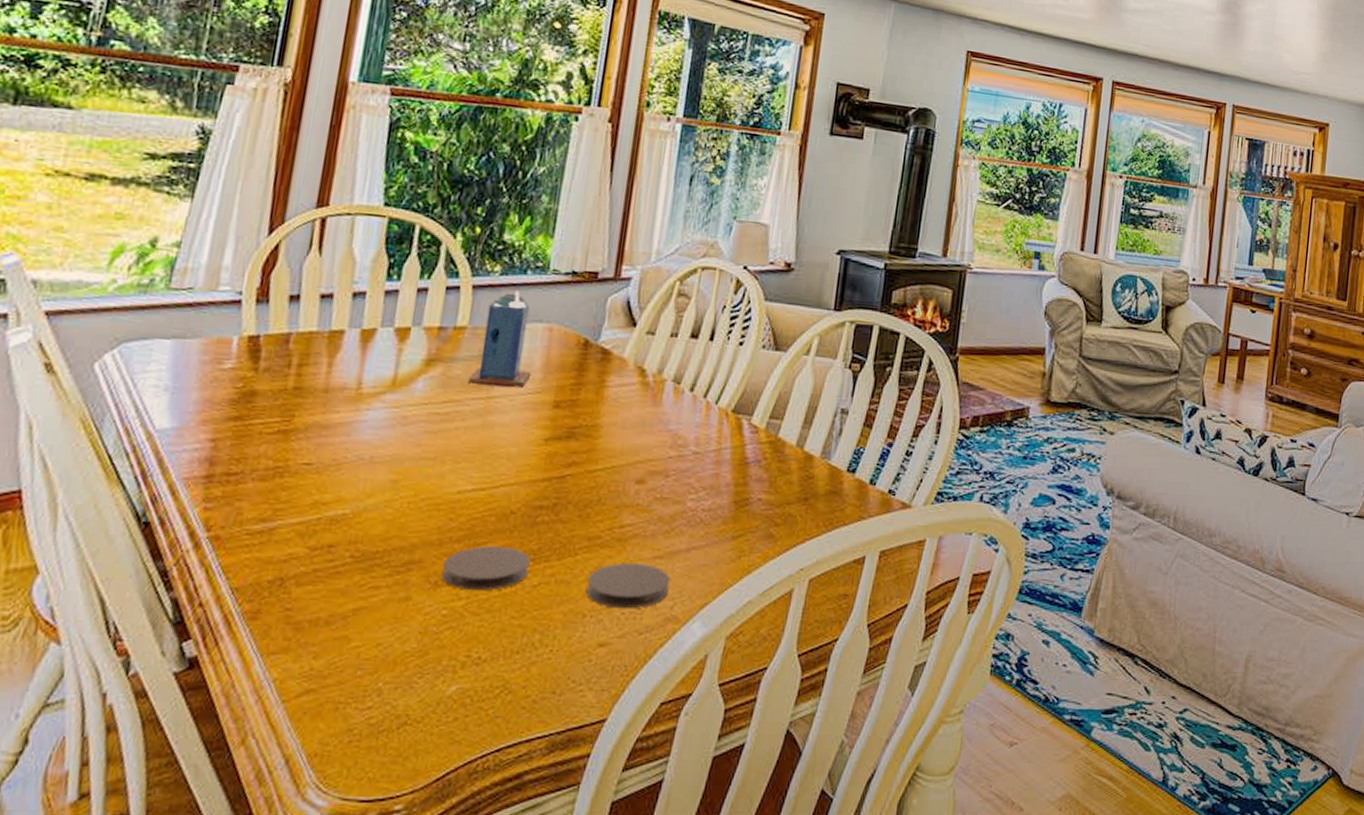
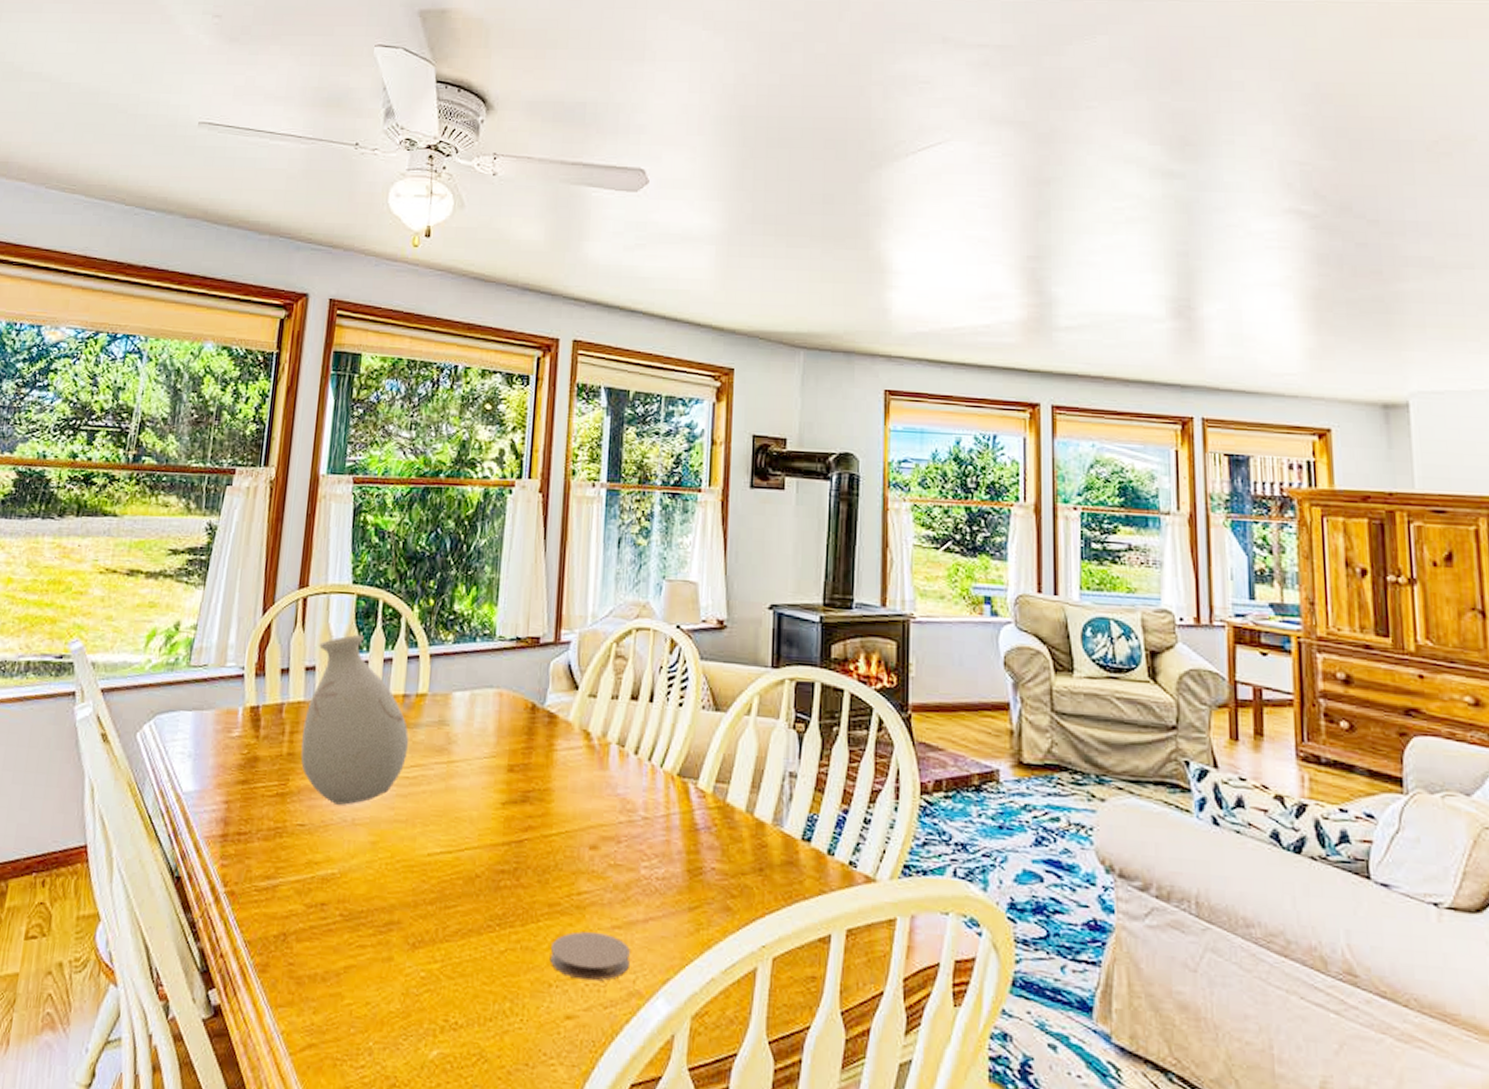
vase: none [310,261,443,443] -> present [301,634,409,805]
coaster: present [441,546,531,592] -> none [418,909,497,955]
candle: present [468,290,532,388] -> none [431,657,487,753]

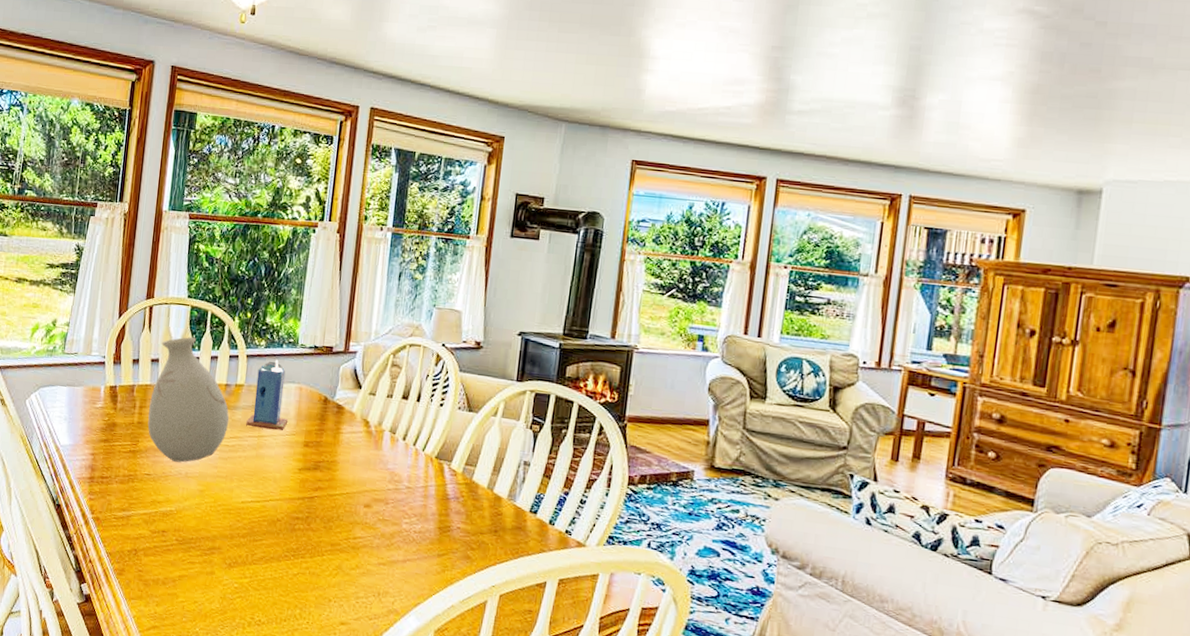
candle: none [431,657,487,753] -> present [246,359,289,430]
coaster: present [549,931,630,981] -> none [330,565,391,600]

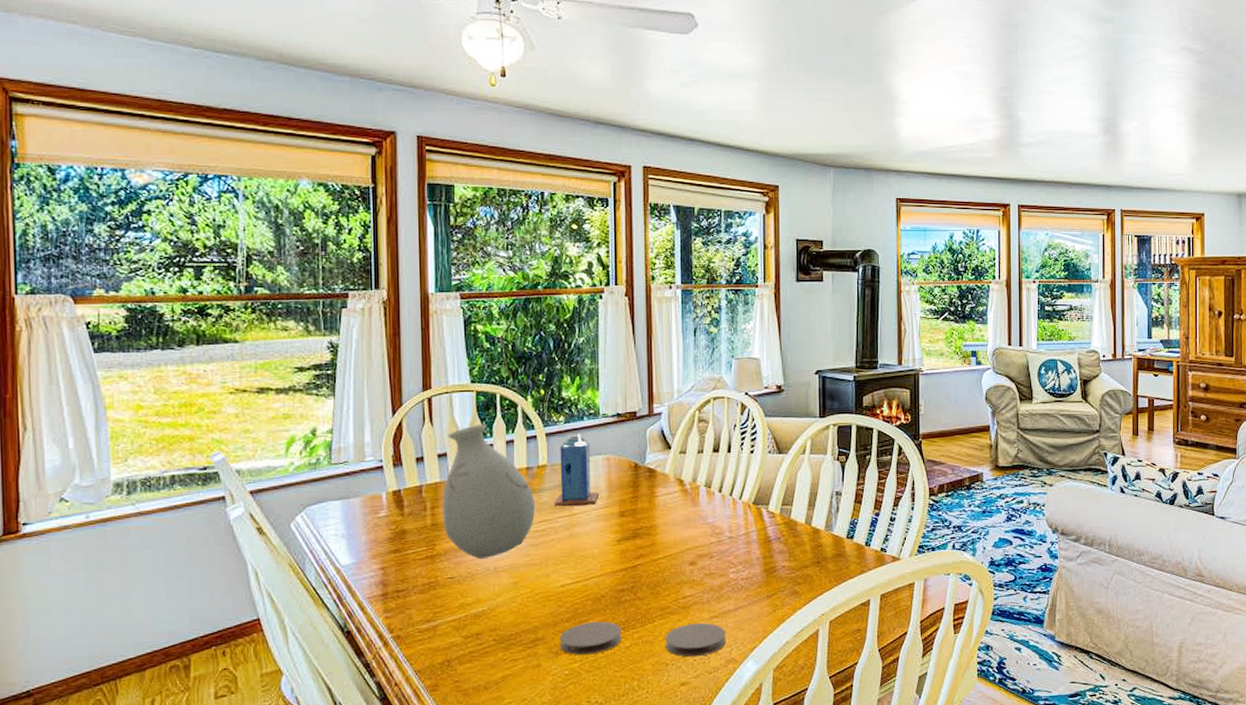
coaster: none [233,542,292,574] -> present [559,621,622,656]
coaster: none [330,565,391,600] -> present [665,623,726,657]

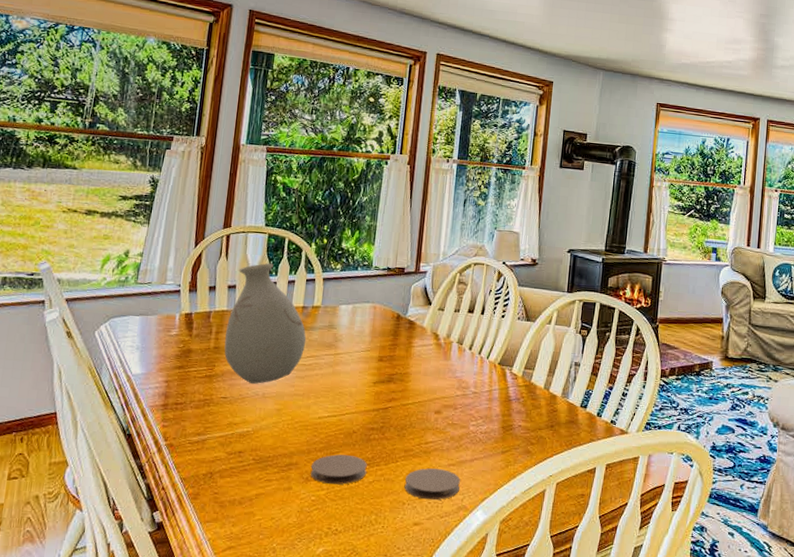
candle: present [555,433,600,507] -> none [323,281,364,348]

